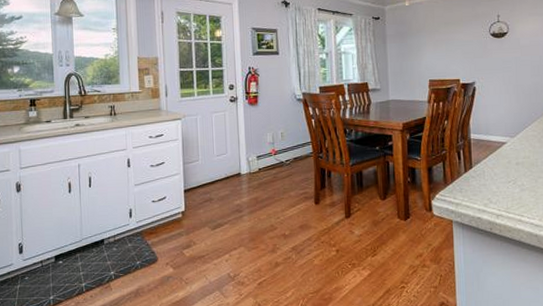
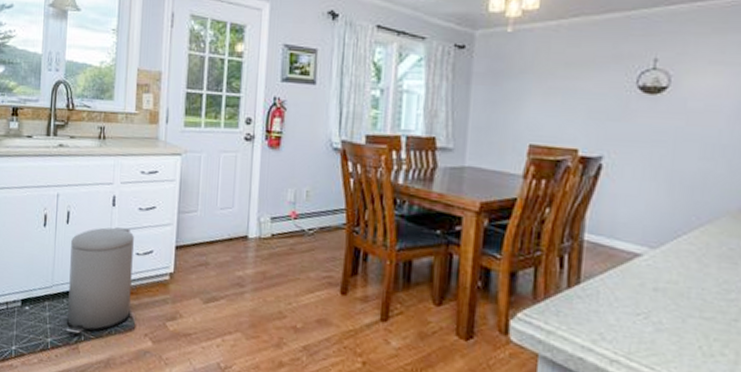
pedal bin: none [94,183,152,275] -> present [66,227,134,334]

